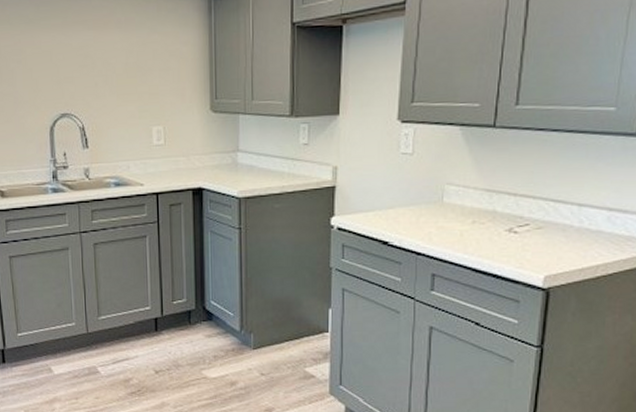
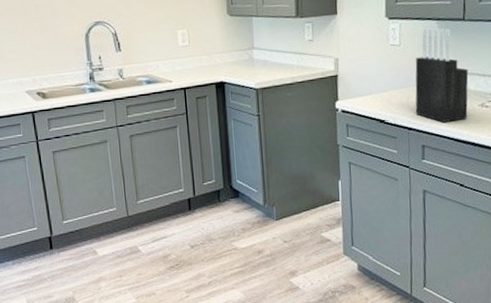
knife block: none [426,134,496,249] -> present [415,27,469,123]

